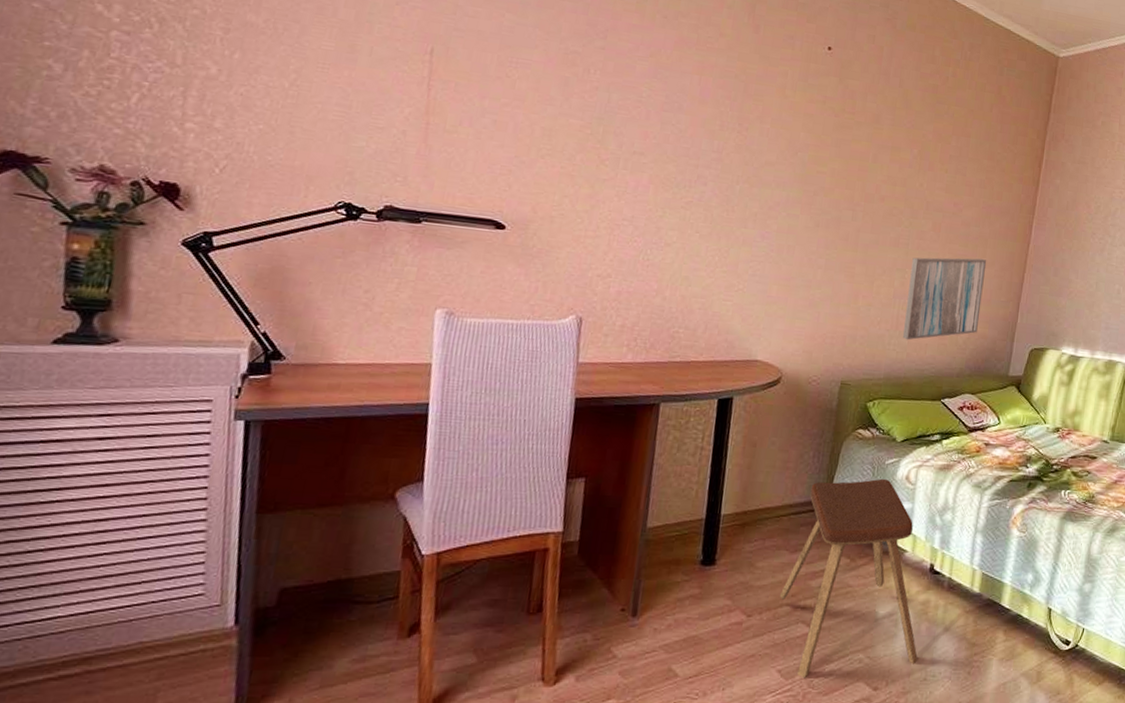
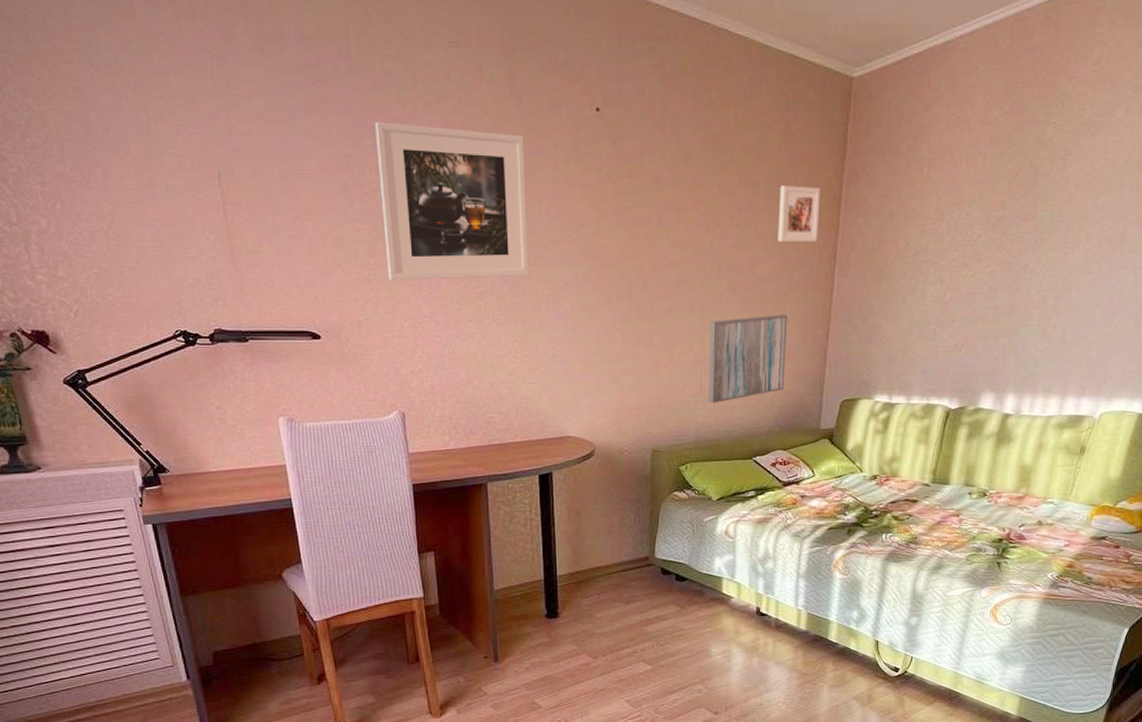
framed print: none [593,26,756,192] -> present [374,122,529,280]
music stool: present [779,478,918,679] -> none [619,535,752,706]
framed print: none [983,140,1025,195] -> present [777,185,821,242]

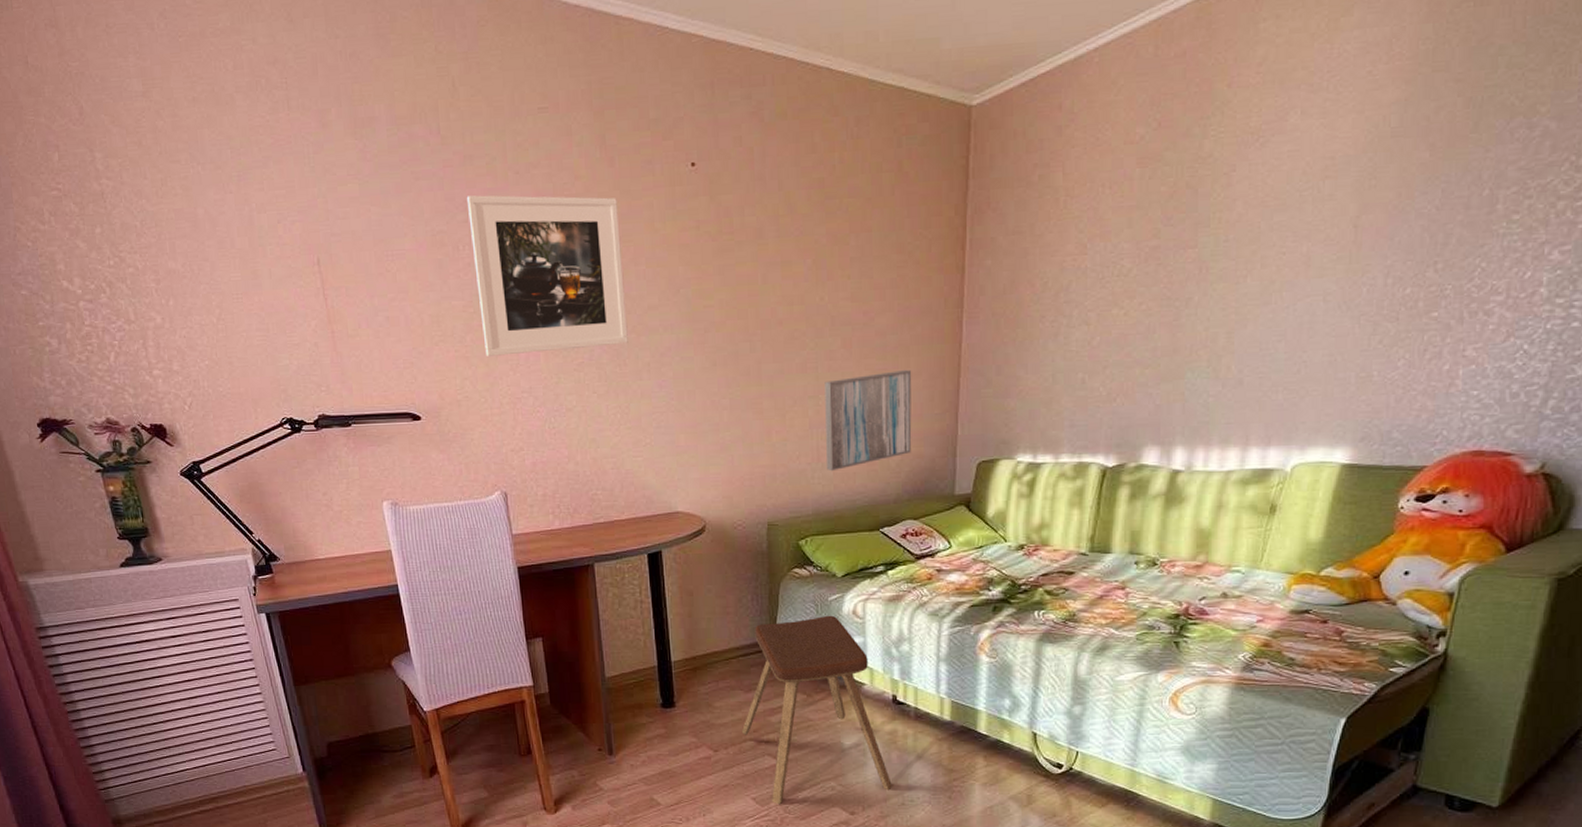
music stool: none [619,535,752,706] -> present [741,615,892,805]
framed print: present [777,185,821,242] -> none [895,228,942,291]

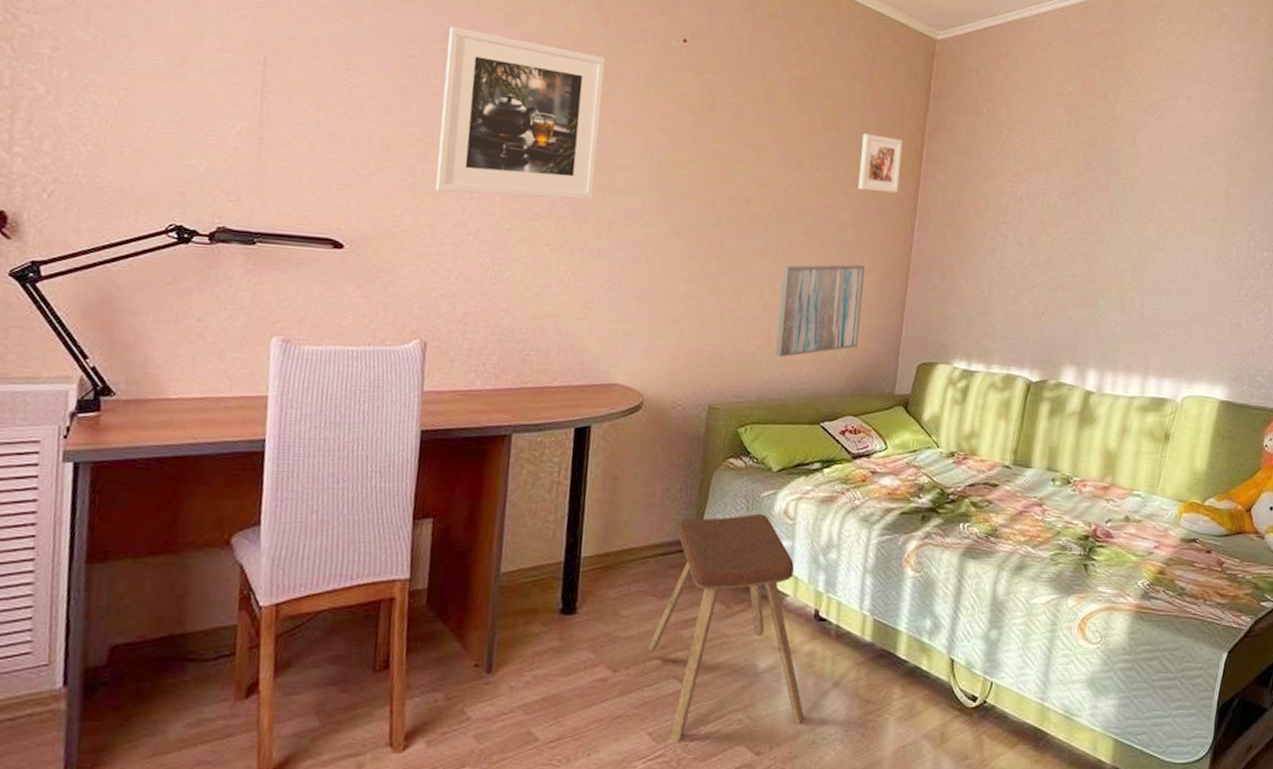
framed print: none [895,228,942,291] -> present [858,133,903,193]

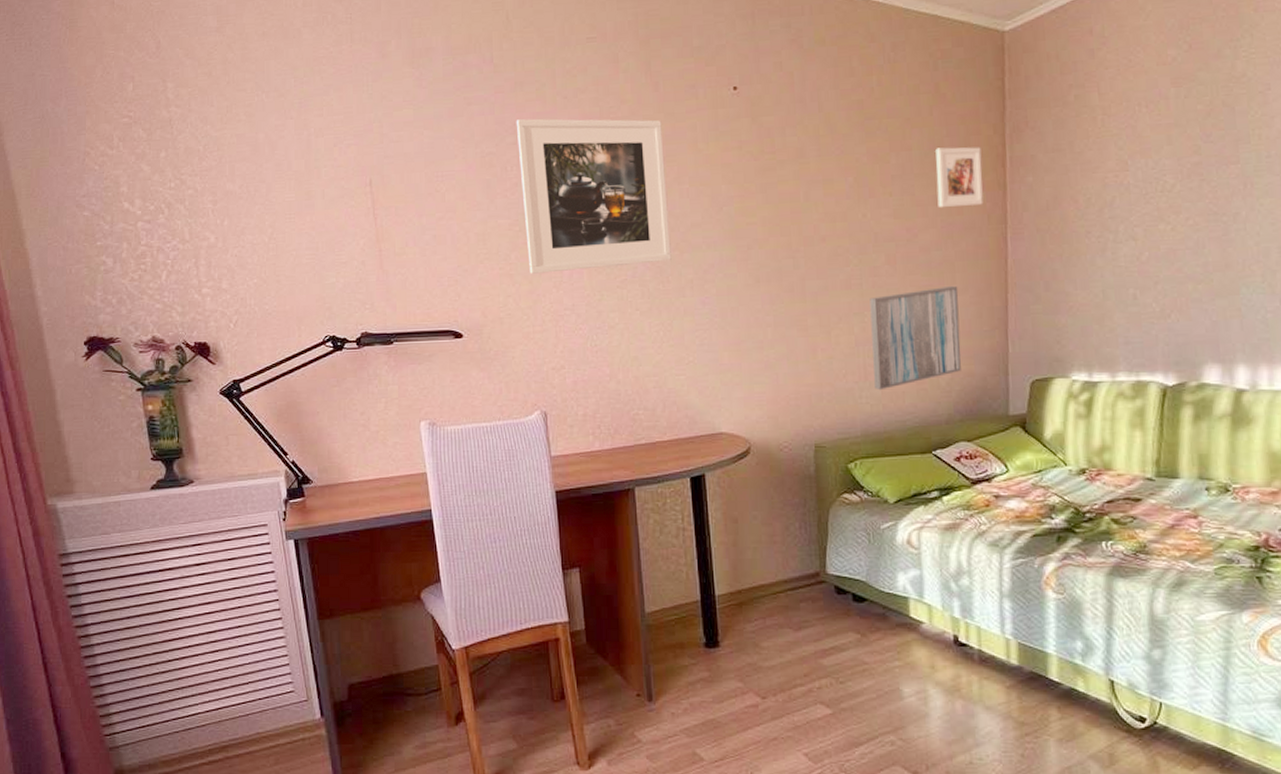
music stool: present [647,513,804,742] -> none [791,545,958,762]

